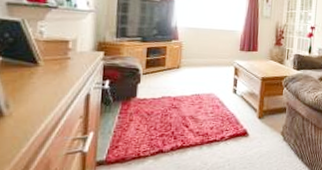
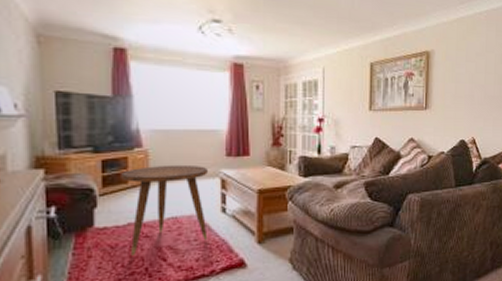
side table: none [160,54,225,122] -> present [121,164,208,256]

